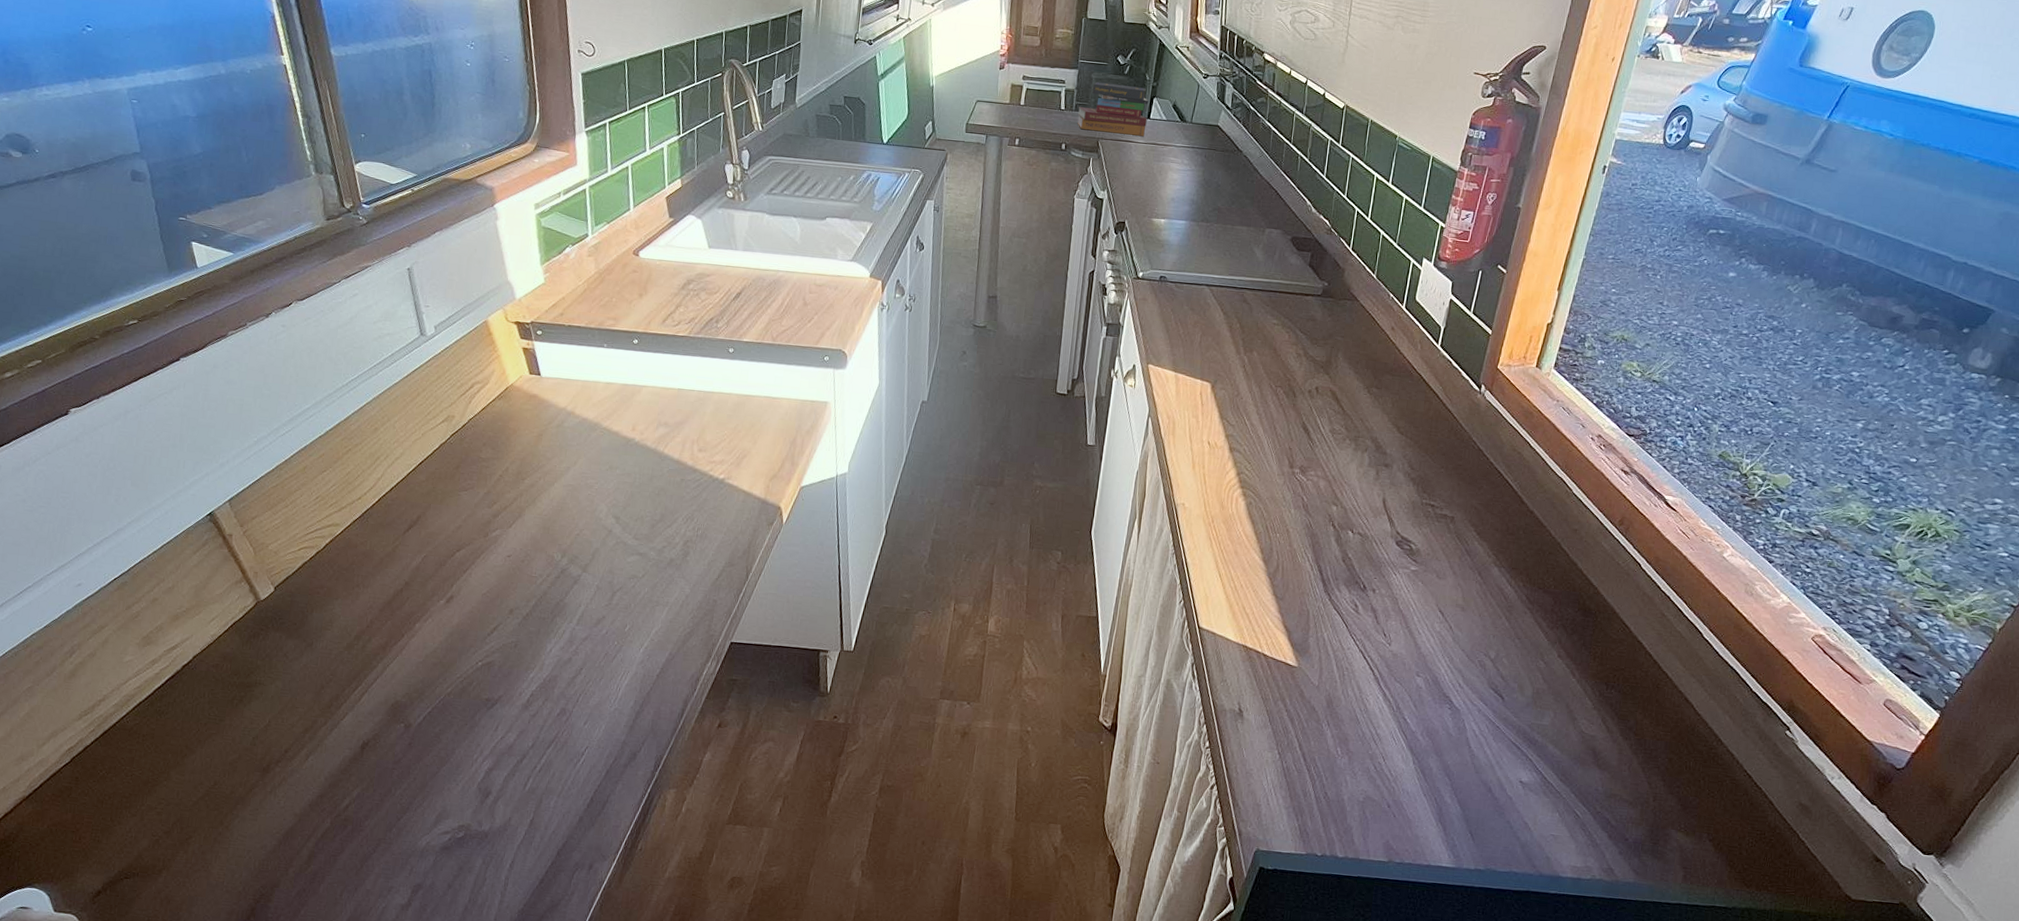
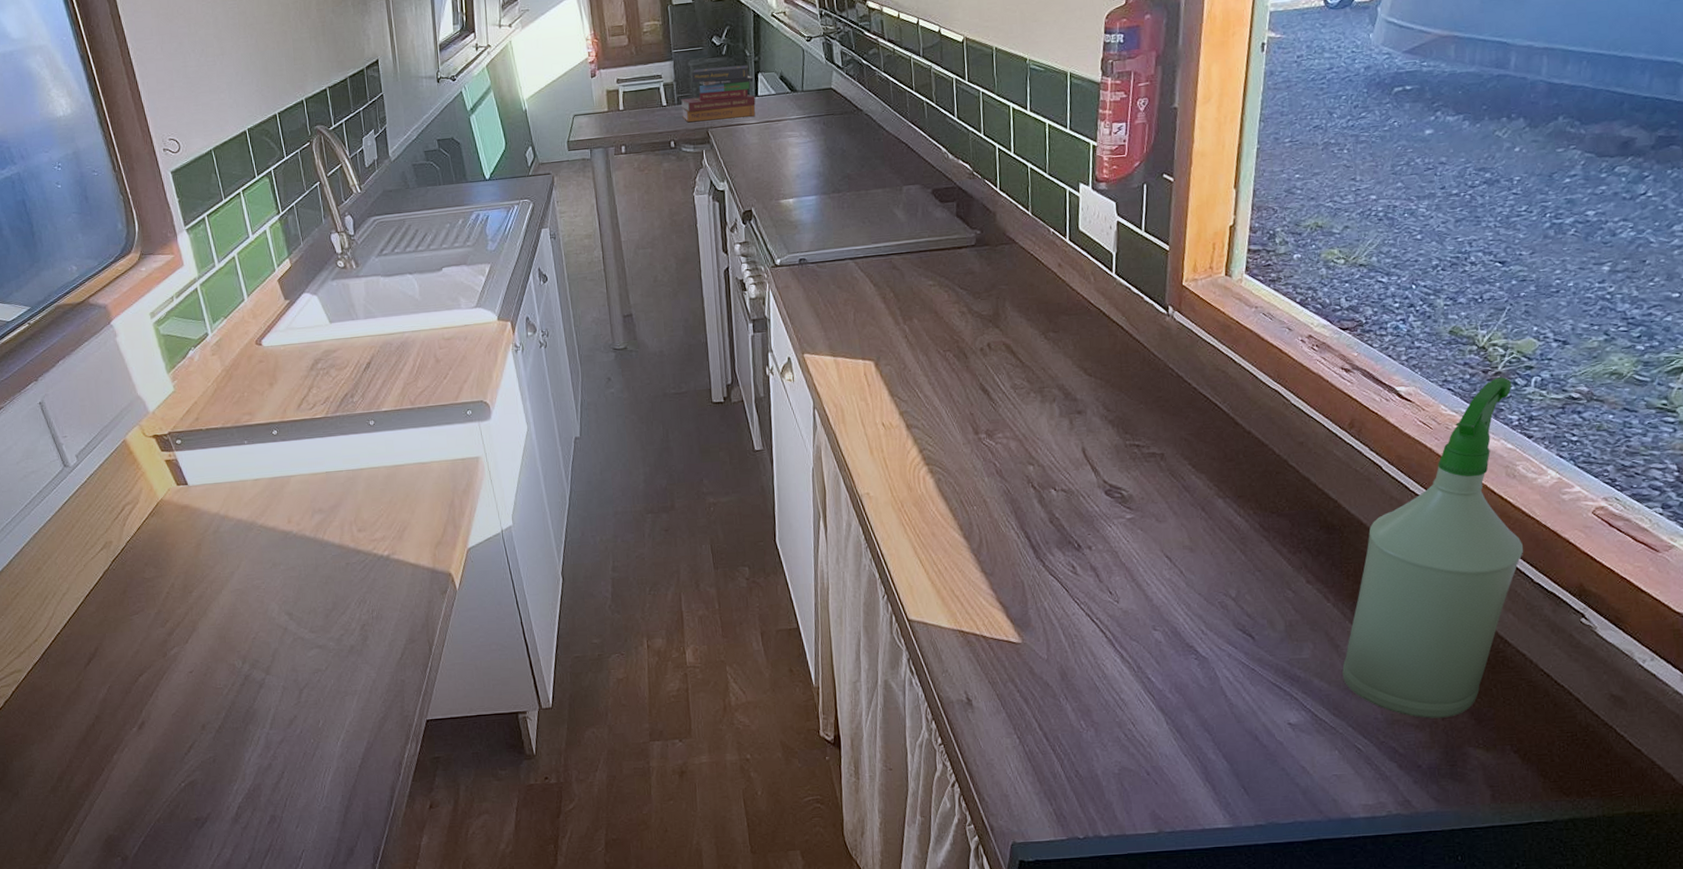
spray bottle: none [1574,503,1764,800] -> present [1342,377,1524,719]

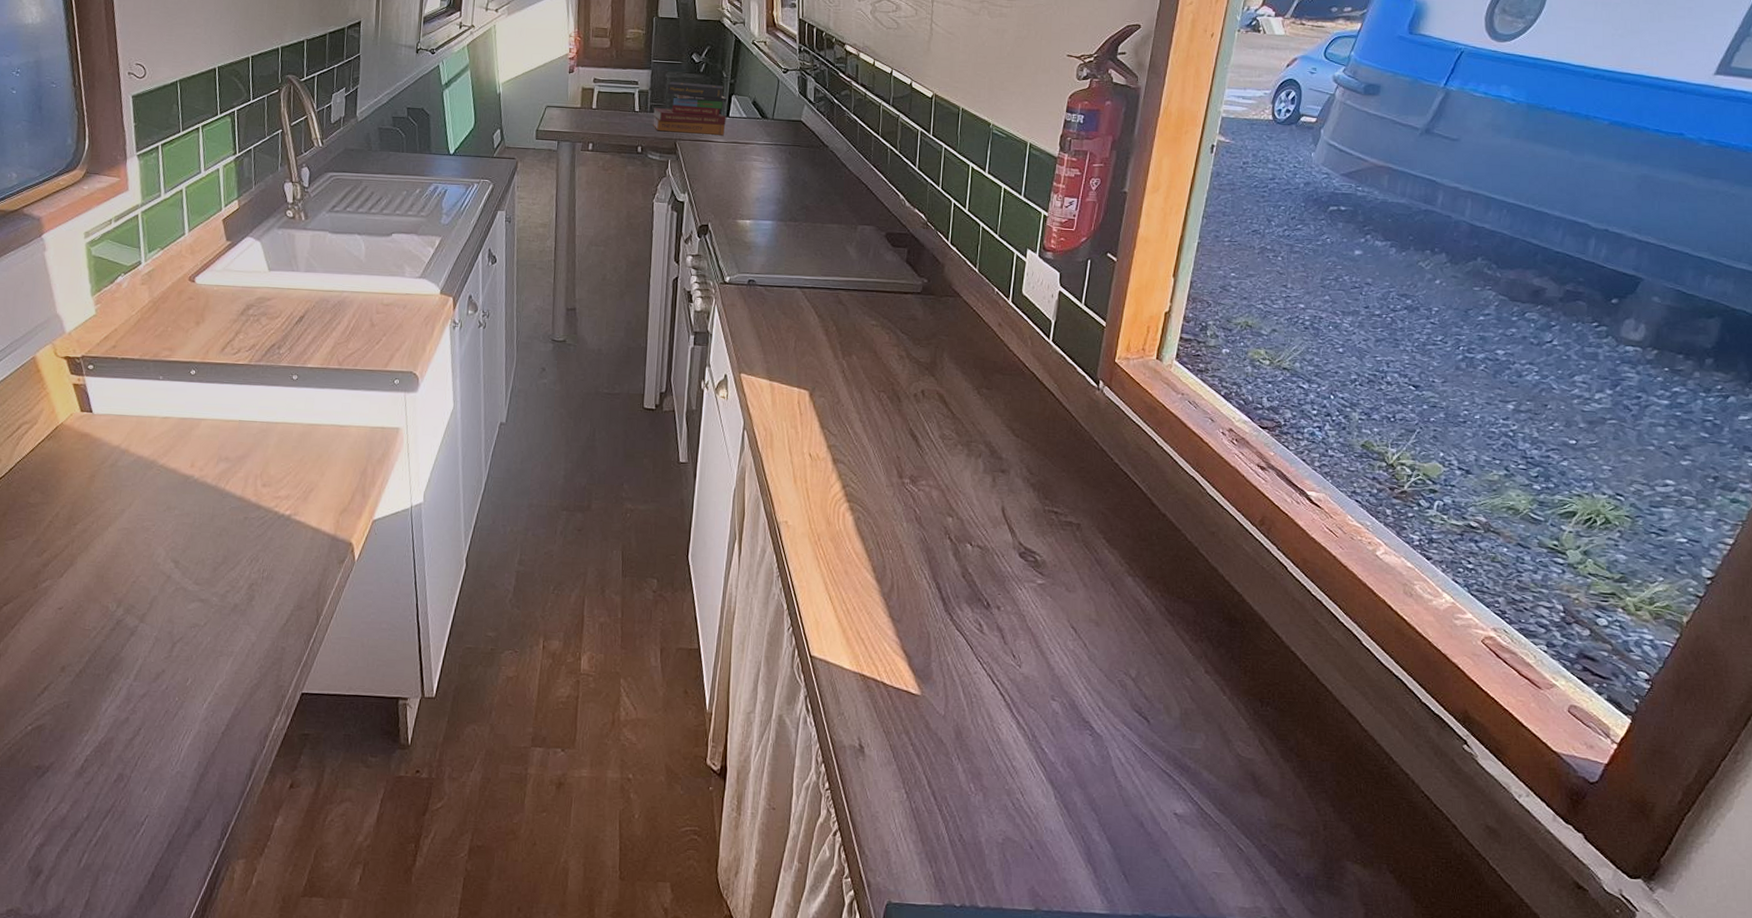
spray bottle: present [1342,377,1524,719] -> none [1231,496,1416,828]

